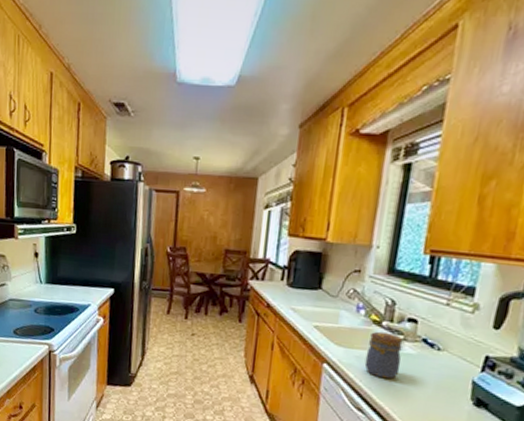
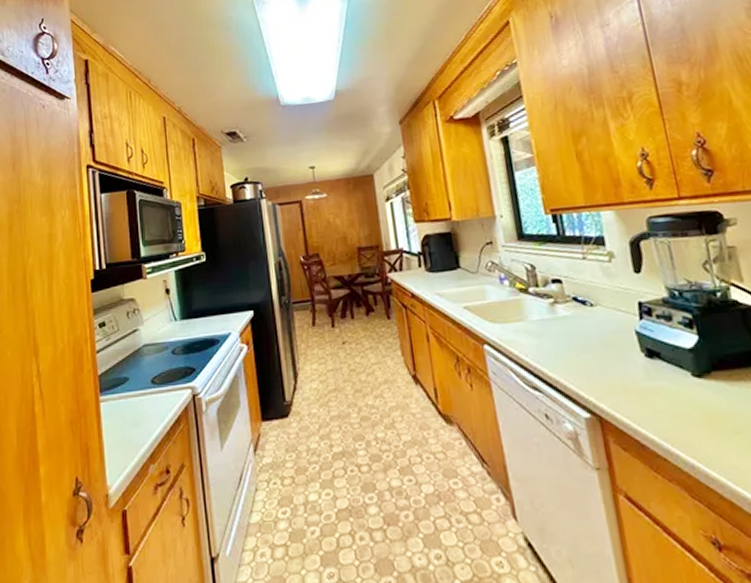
jar: present [364,331,403,379] -> none [521,298,562,349]

